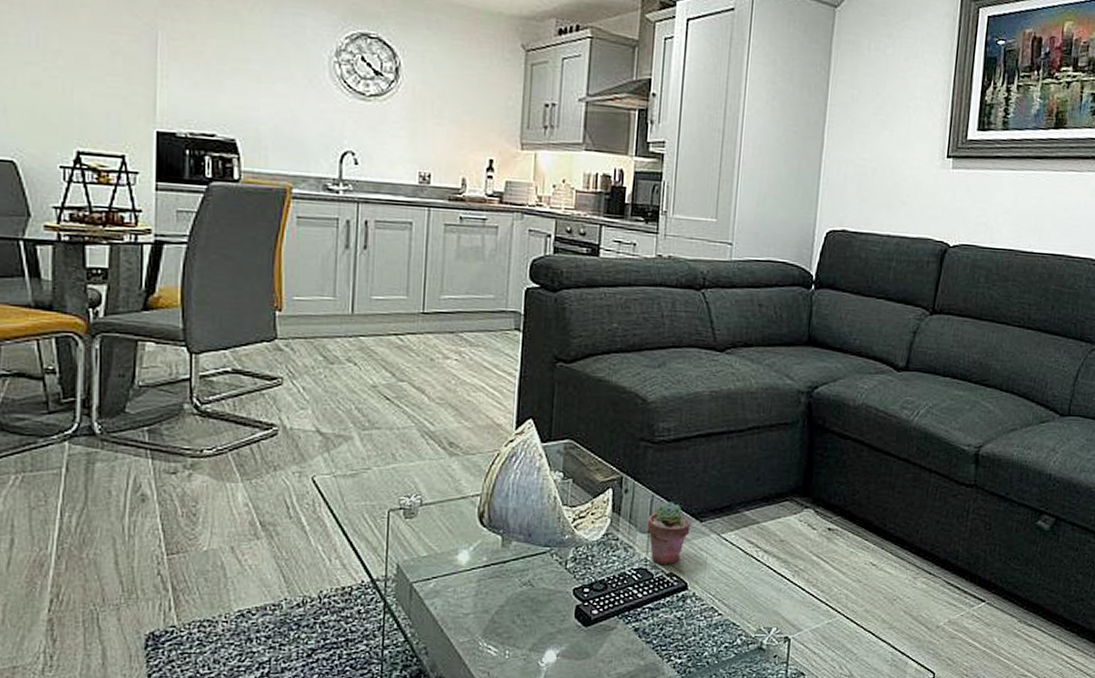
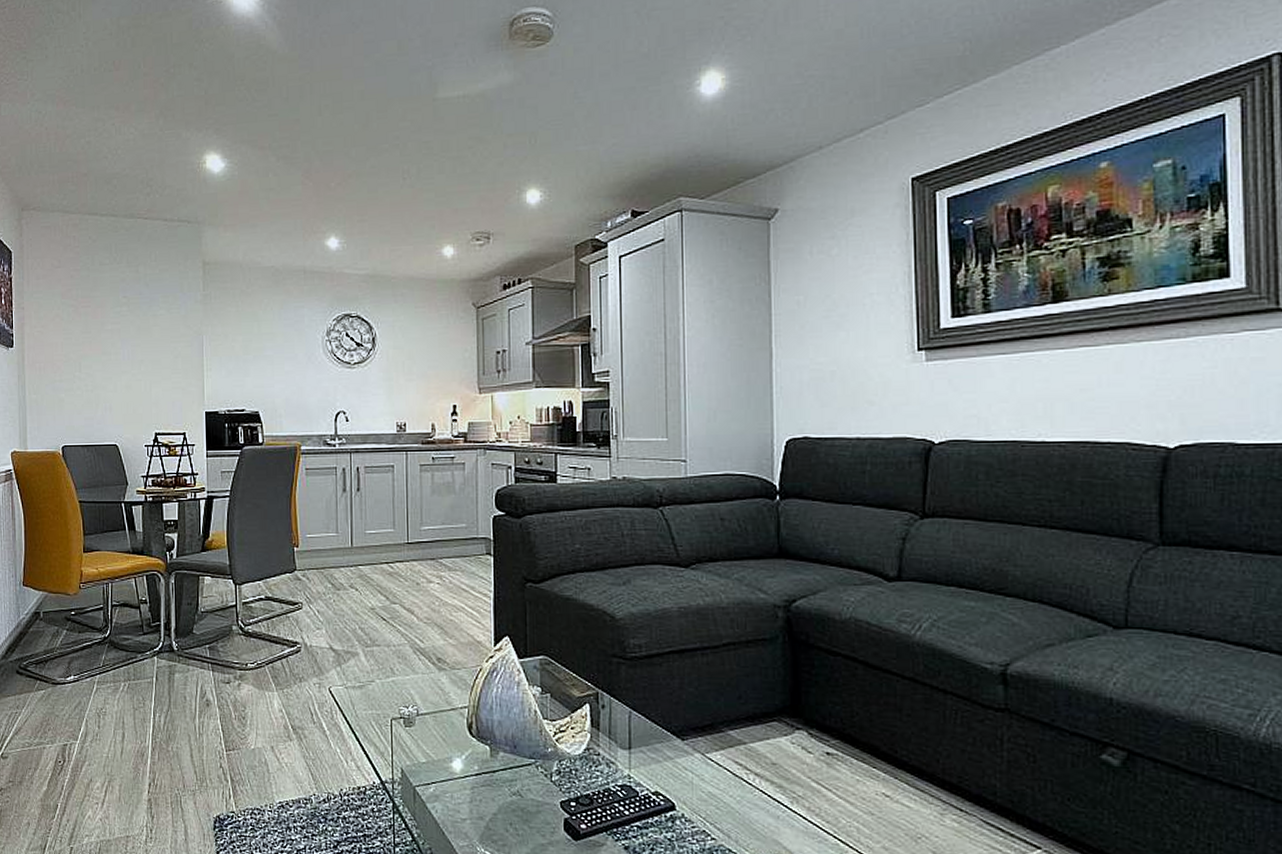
potted succulent: present [647,501,691,564] -> none [627,718,672,783]

